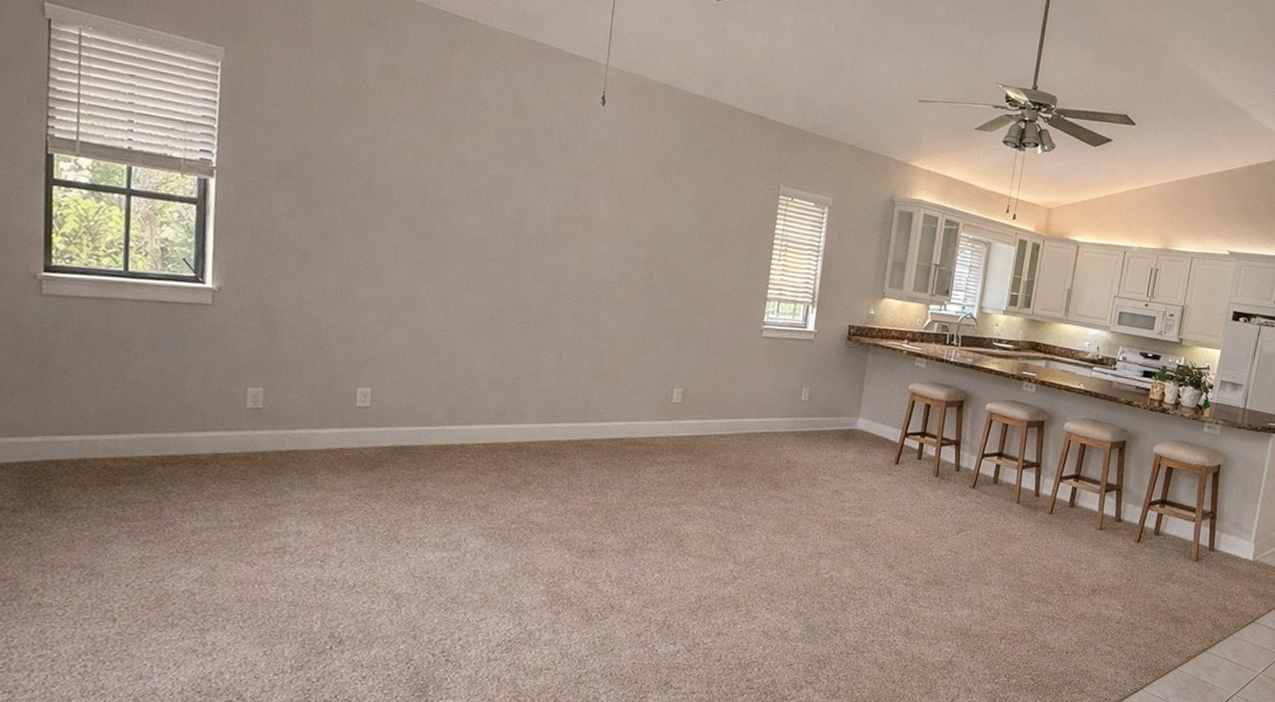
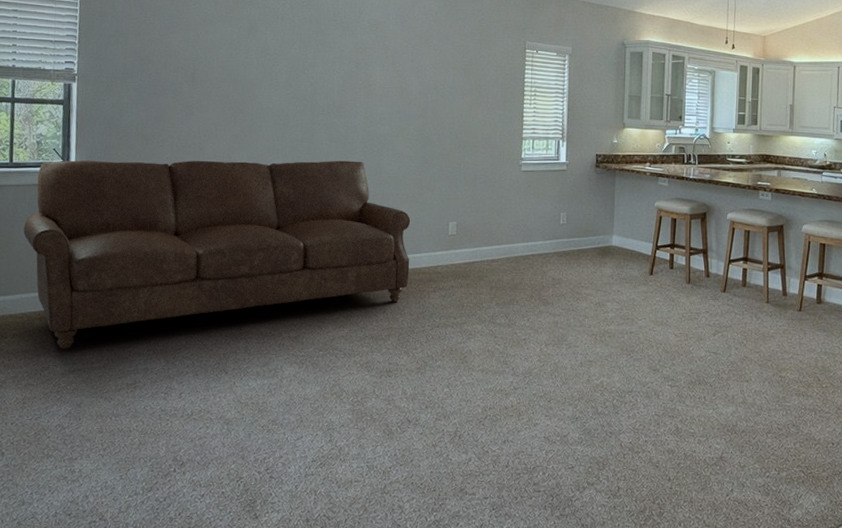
sofa: none [142,274,629,503] -> present [23,160,411,349]

